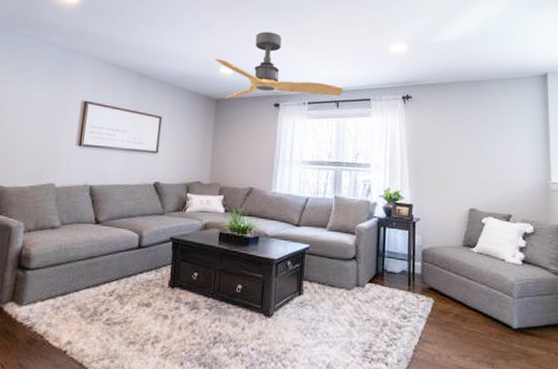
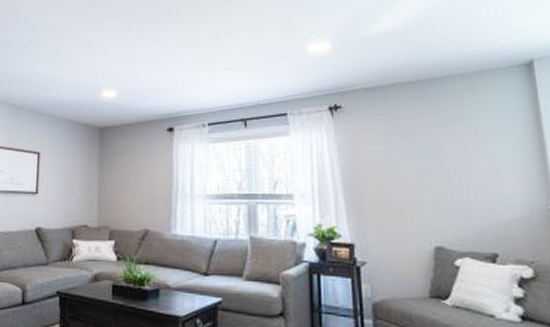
ceiling fan: present [214,31,344,99] -> none [95,44,252,126]

